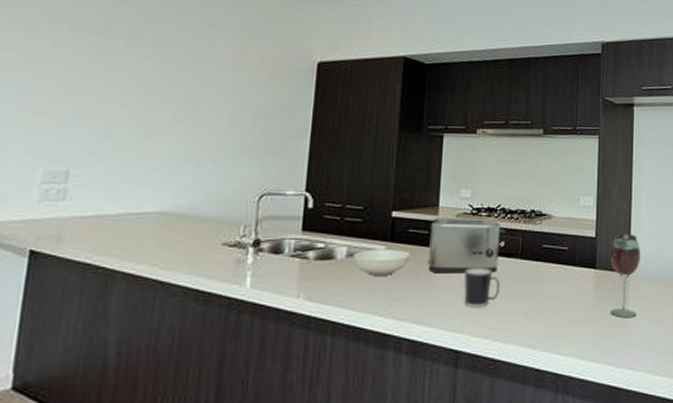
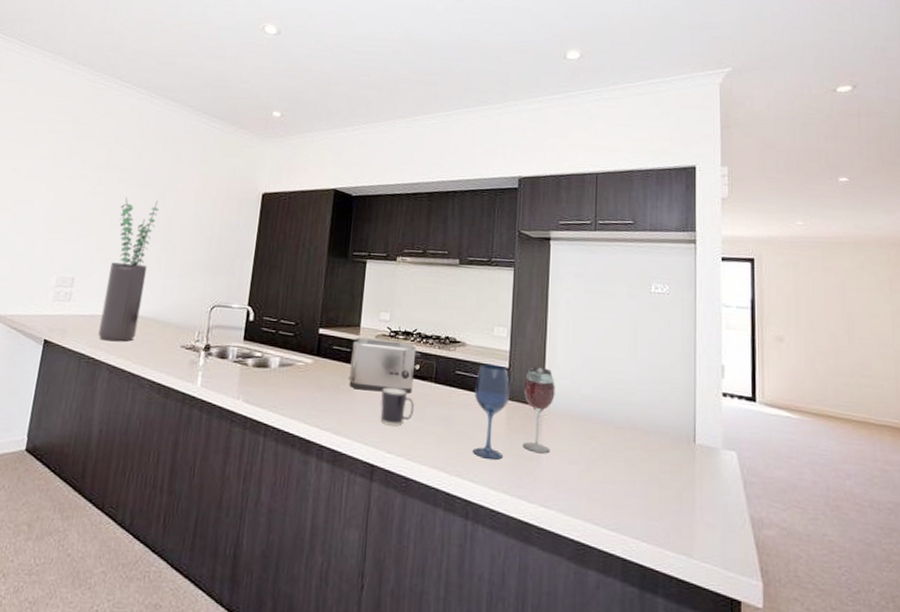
vase: none [108,69,185,245] -> present [98,197,159,342]
bowl: present [353,249,411,277] -> none [284,361,334,388]
wineglass: none [562,235,597,331] -> present [473,364,510,461]

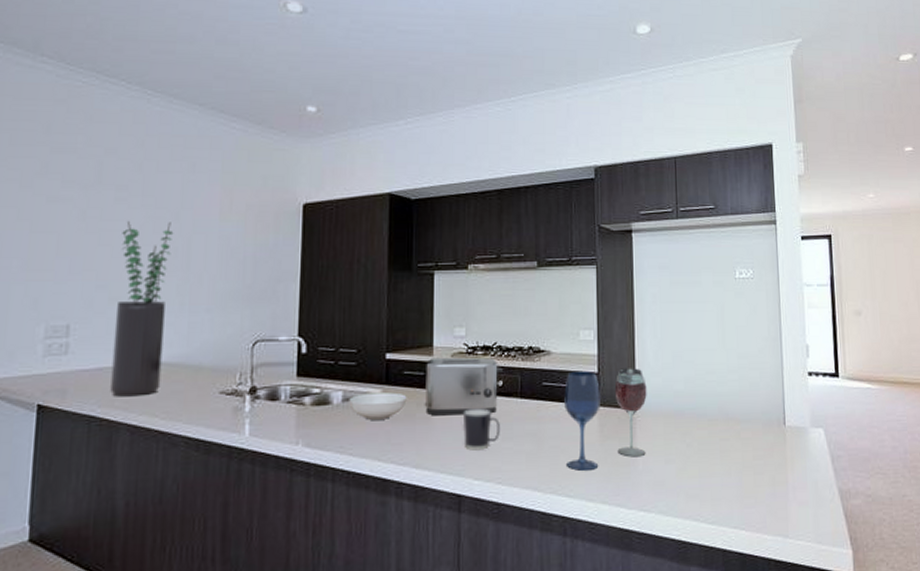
bowl: none [284,361,334,388] -> present [349,392,407,421]

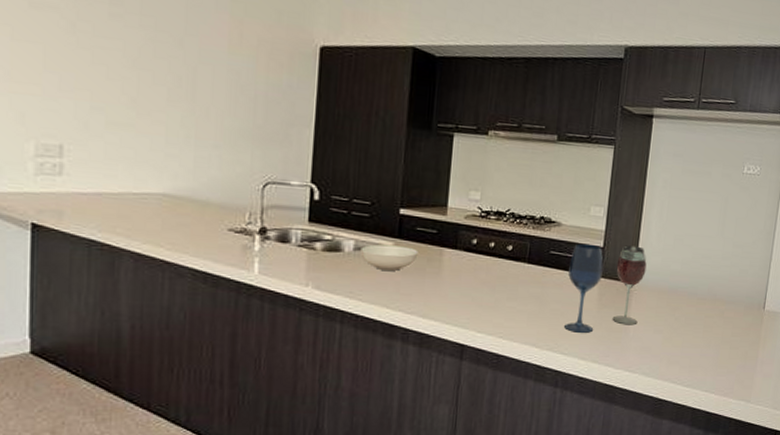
vase: present [110,220,174,397] -> none [111,40,178,225]
toaster: present [424,357,503,416] -> none [434,217,514,274]
mug: present [462,408,500,451] -> none [470,268,506,307]

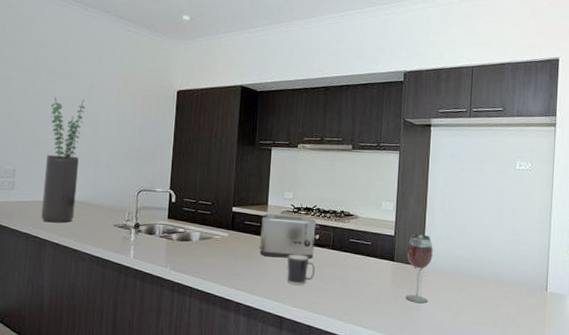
vase: none [111,40,178,225] -> present [41,96,86,223]
bowl: present [360,244,419,272] -> none [204,235,247,257]
toaster: none [434,217,514,274] -> present [259,213,320,258]
mug: none [470,268,506,307] -> present [286,254,315,286]
wineglass: present [565,243,604,334] -> none [364,232,395,310]

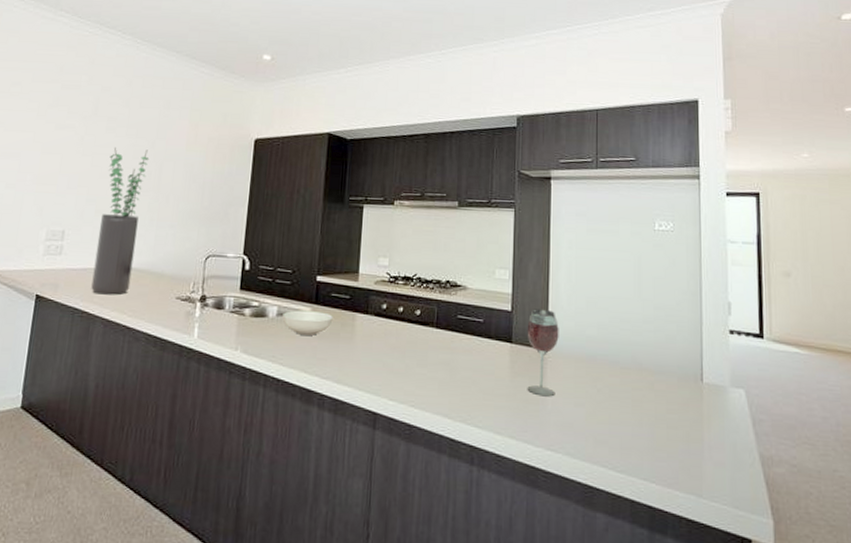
bowl: none [204,235,247,257] -> present [282,310,333,337]
toaster: present [259,213,320,258] -> none [348,283,421,339]
mug: present [286,254,315,286] -> none [381,333,416,373]

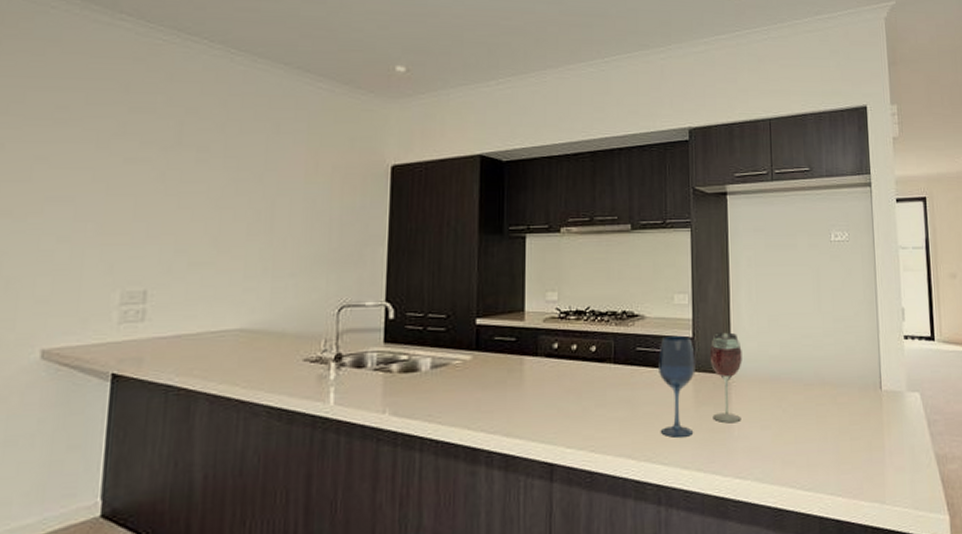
vase: present [91,146,150,295] -> none [189,182,257,365]
bowl: present [282,310,333,337] -> none [438,359,498,389]
wineglass: none [477,307,513,405] -> present [658,335,695,439]

